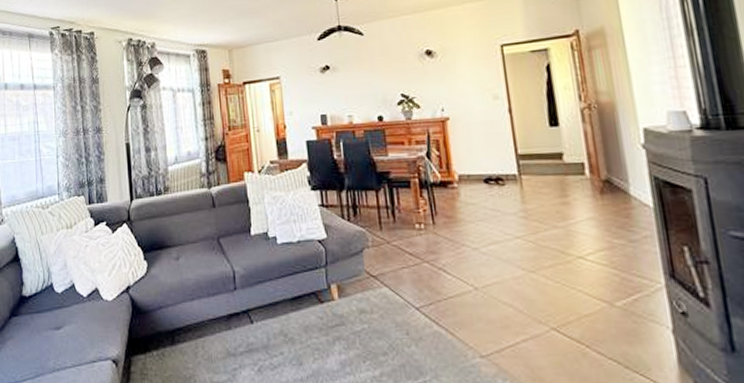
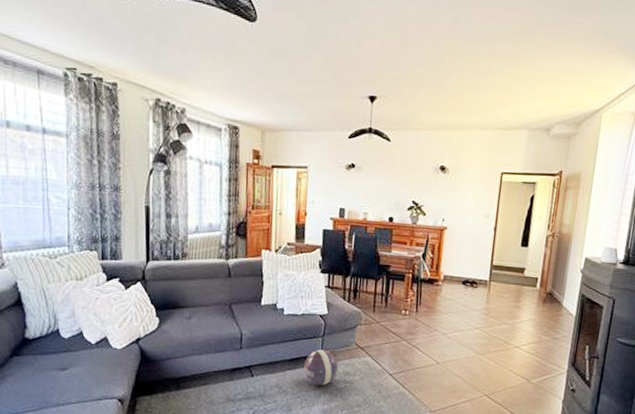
ball: none [309,282,351,329] -> present [304,349,339,386]

